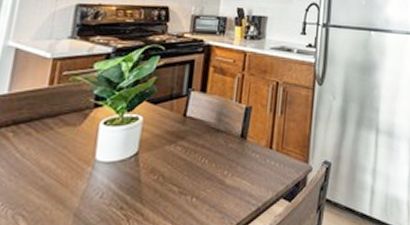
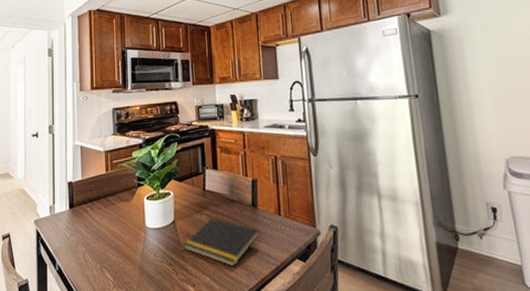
notepad: none [144,150,245,210] -> present [184,218,260,267]

